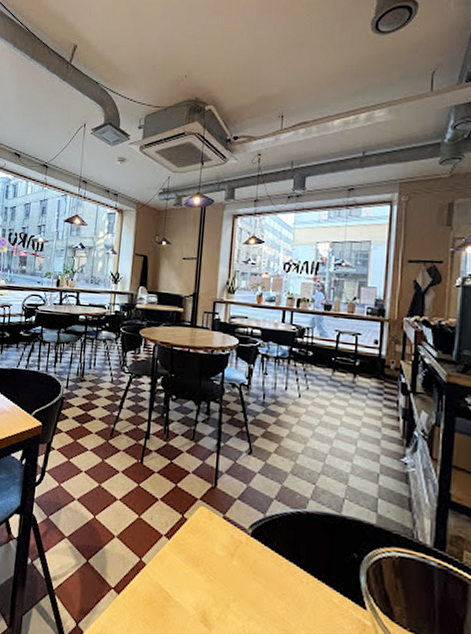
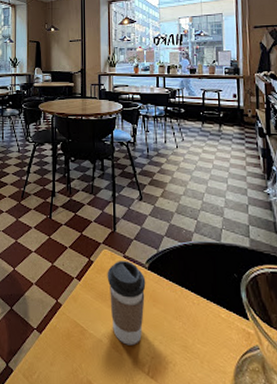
coffee cup: none [201,521,247,622] -> present [107,260,146,346]

